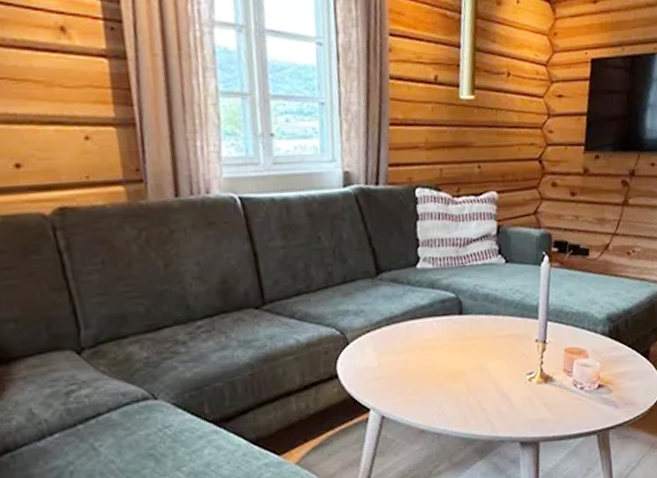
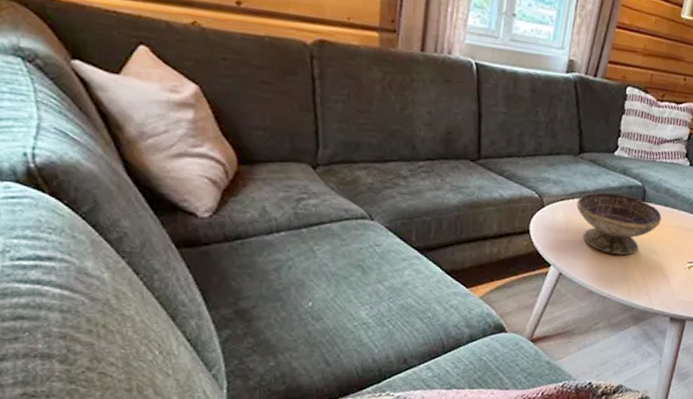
decorative bowl: none [385,311,486,383] -> present [576,192,662,256]

